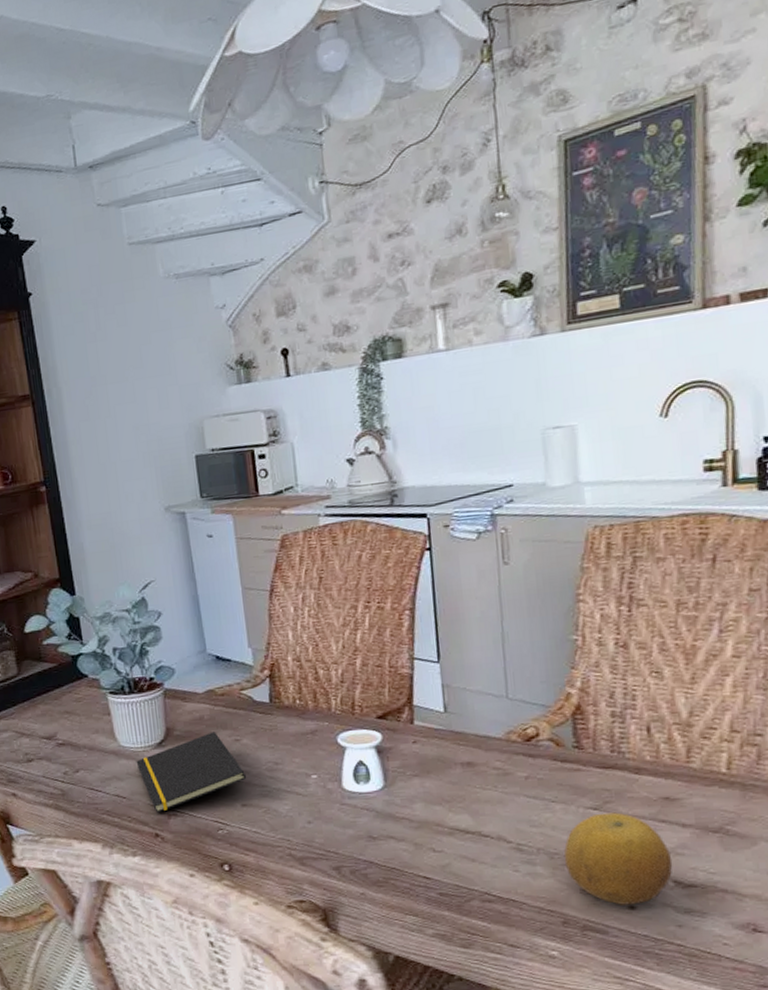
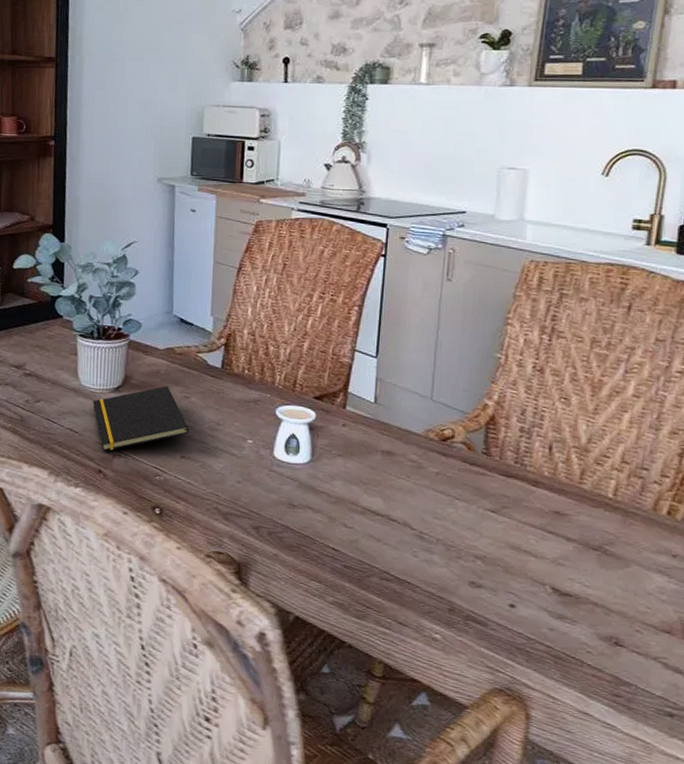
fruit: present [564,812,673,905] -> none [459,516,554,604]

